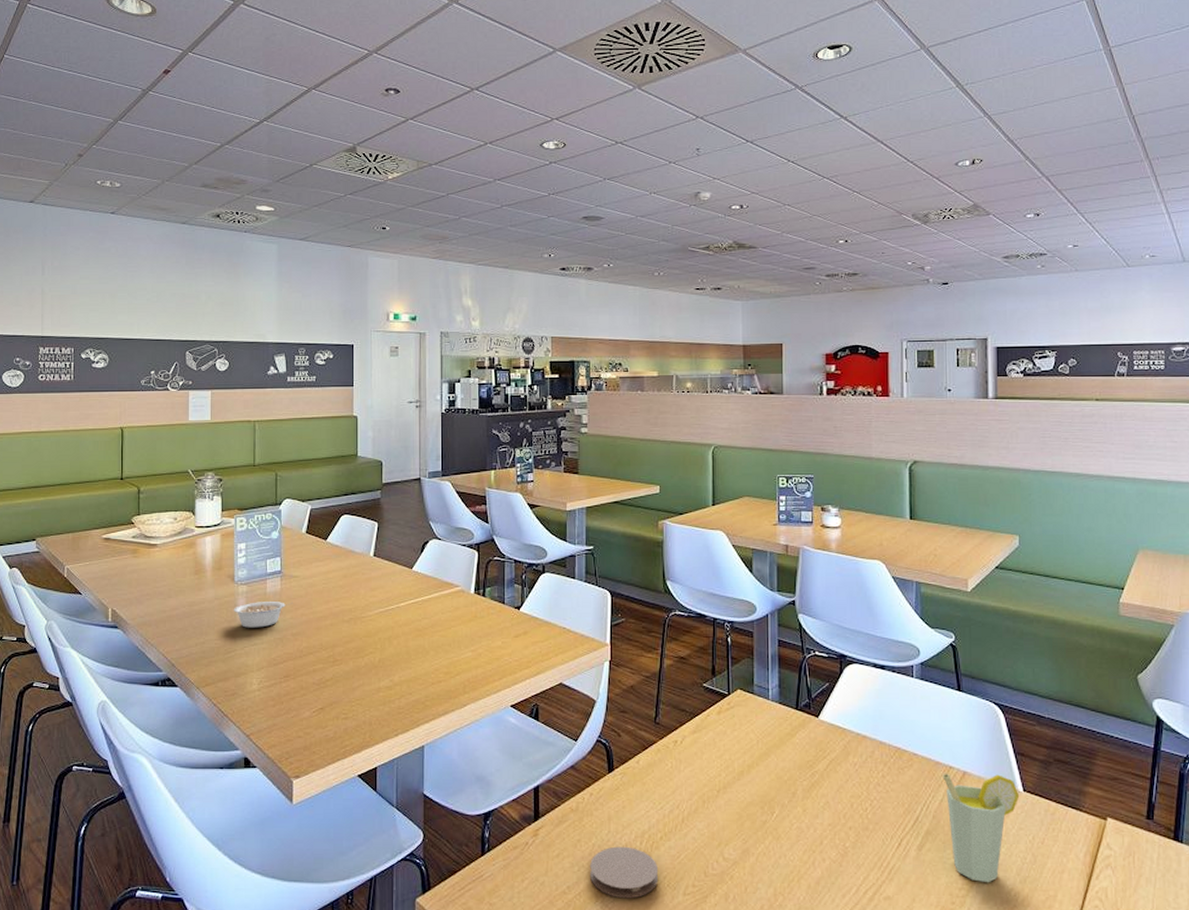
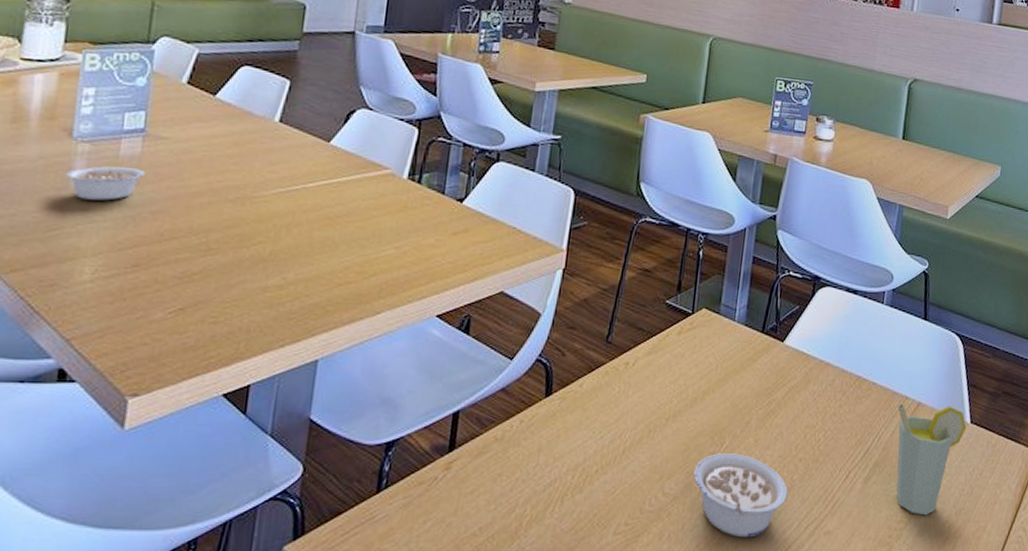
coaster: present [590,846,659,899] -> none [508,481,590,540]
legume: none [749,822,842,901] -> present [693,453,788,538]

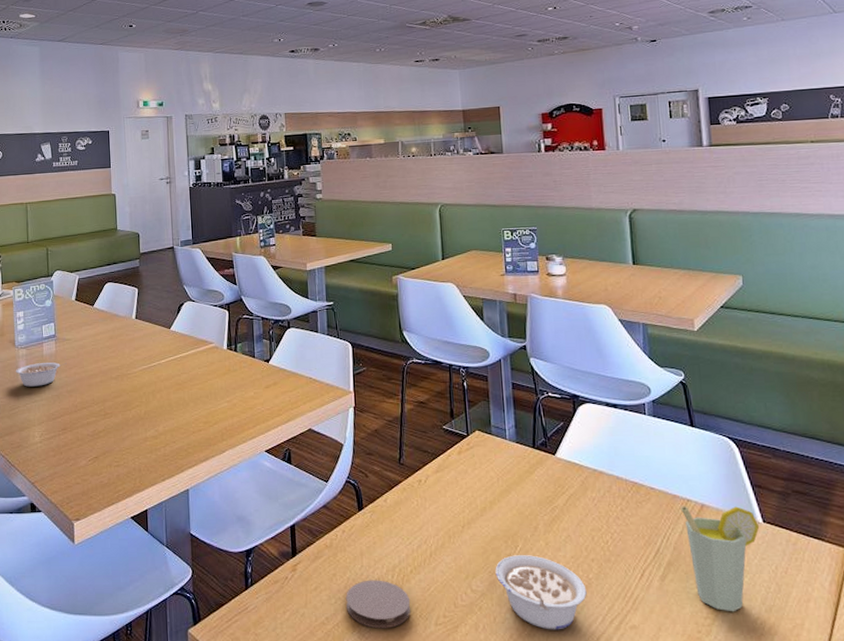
coaster: none [508,481,590,540] -> present [346,580,411,629]

